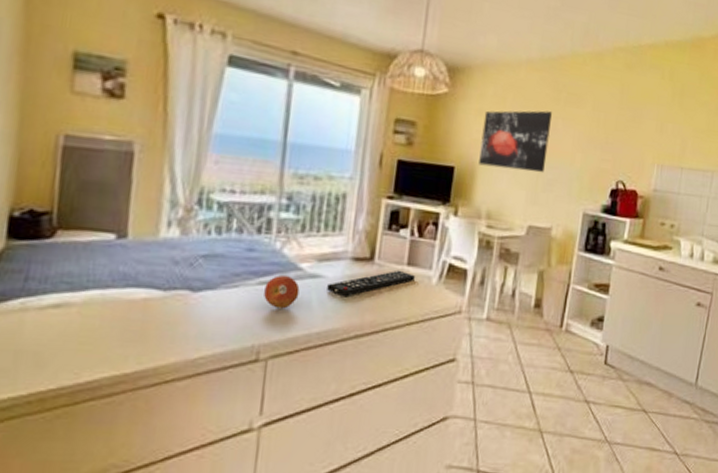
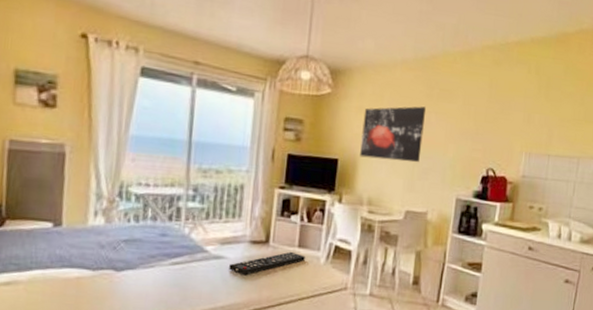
fruit: present [264,274,300,309] -> none [176,256,206,286]

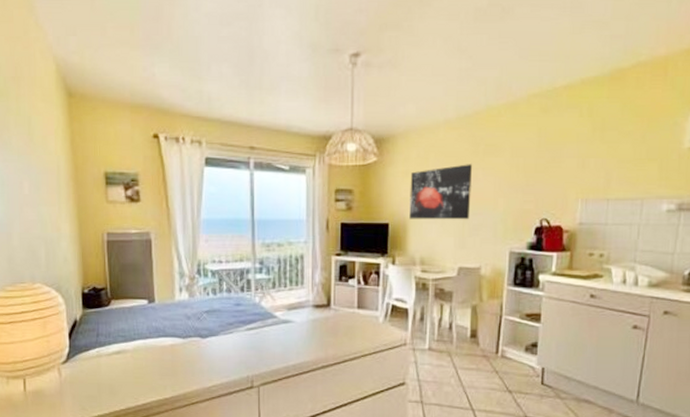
remote control: present [229,251,305,276] -> none [297,312,365,337]

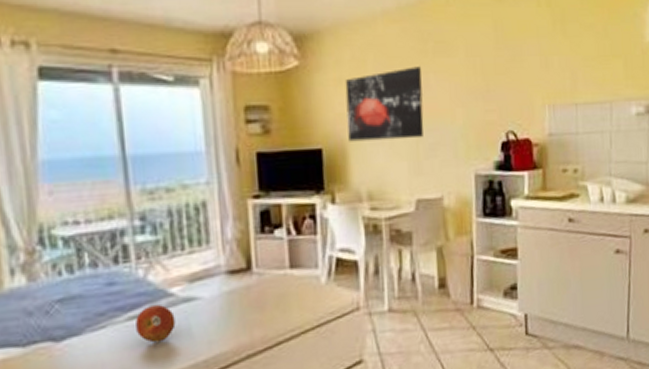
fruit: none [251,322,277,348] -> present [135,304,176,343]

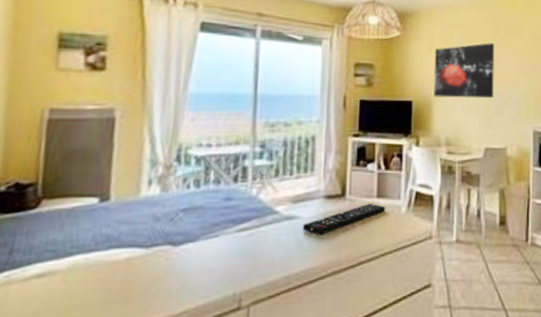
fruit: present [135,304,176,343] -> none [243,219,277,254]
remote control: none [205,275,301,317] -> present [303,203,385,235]

